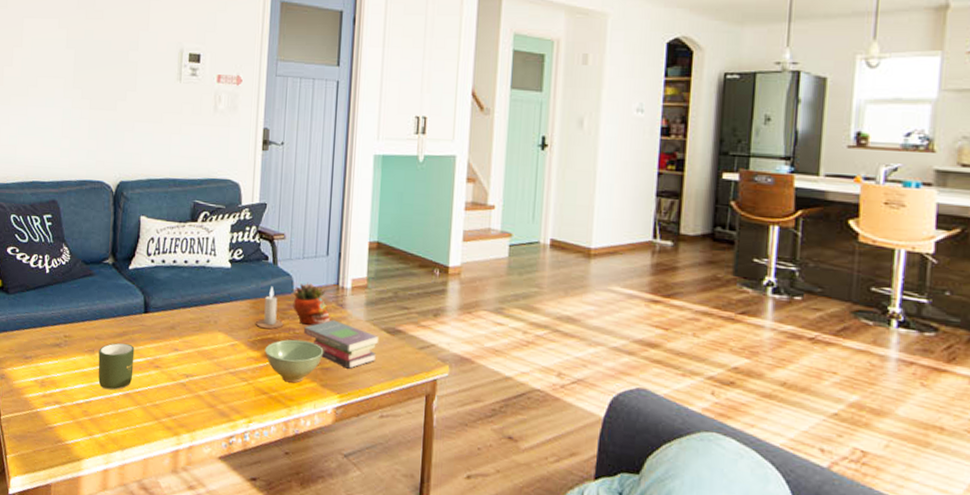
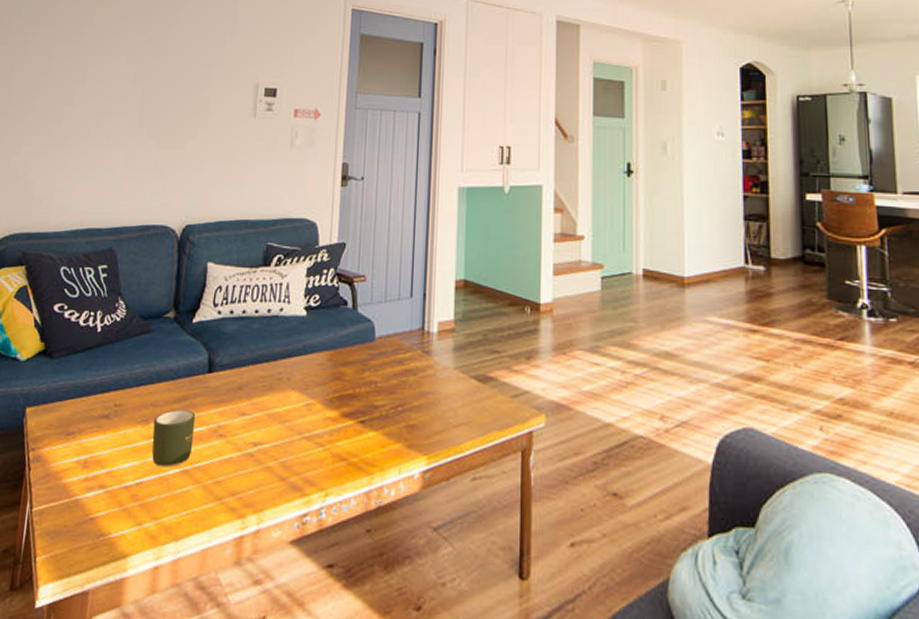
candle: present [256,286,284,330] -> none [334,334,365,384]
bowl: present [265,339,324,383] -> none [343,394,409,446]
succulent planter: present [293,282,331,326] -> none [374,327,416,377]
books: present [303,319,378,369] -> none [386,369,468,425]

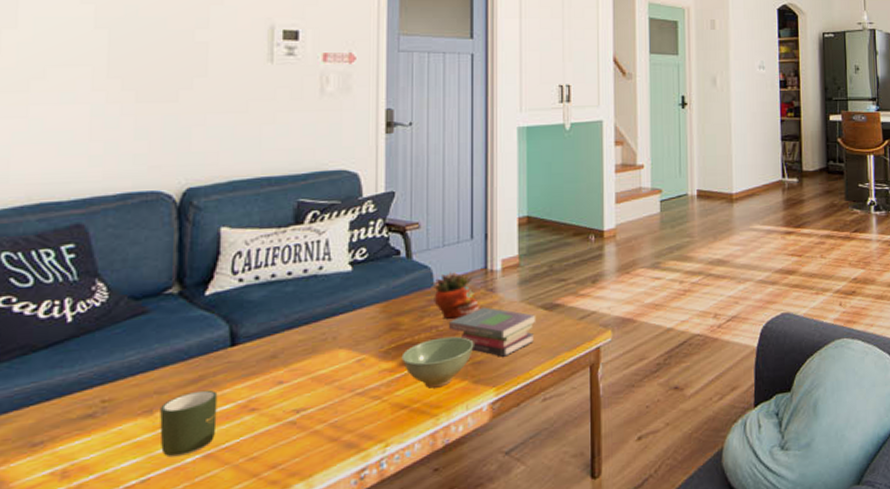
bowl: none [343,394,409,446] -> present [401,336,474,389]
succulent planter: none [374,327,416,377] -> present [434,271,480,319]
books: none [386,369,468,425] -> present [448,307,535,357]

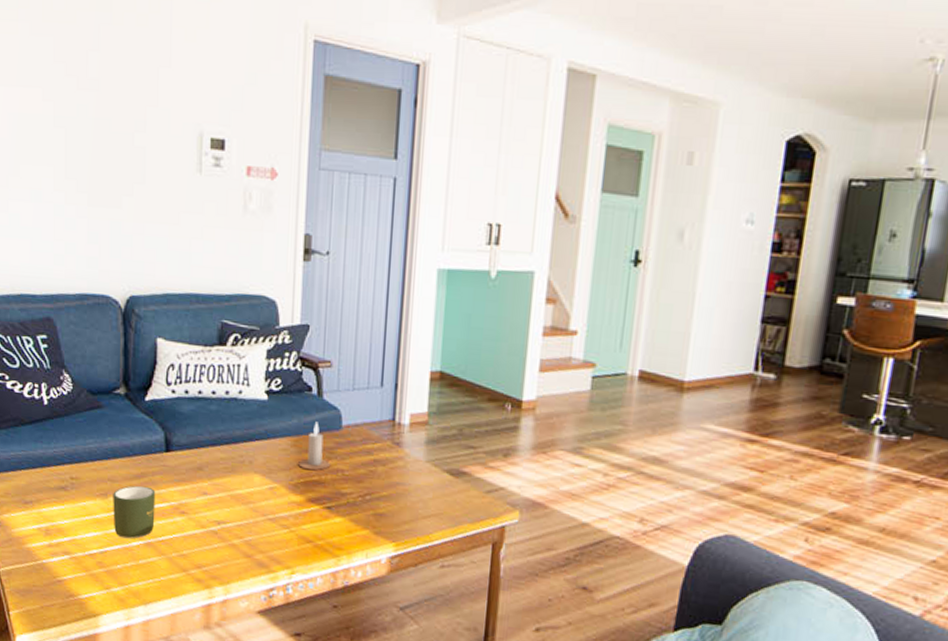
candle: none [389,283,424,334] -> present [298,421,331,471]
bowl: present [401,336,474,389] -> none [309,482,377,531]
succulent planter: present [434,271,480,319] -> none [341,417,386,467]
books: present [448,307,535,357] -> none [353,460,440,515]

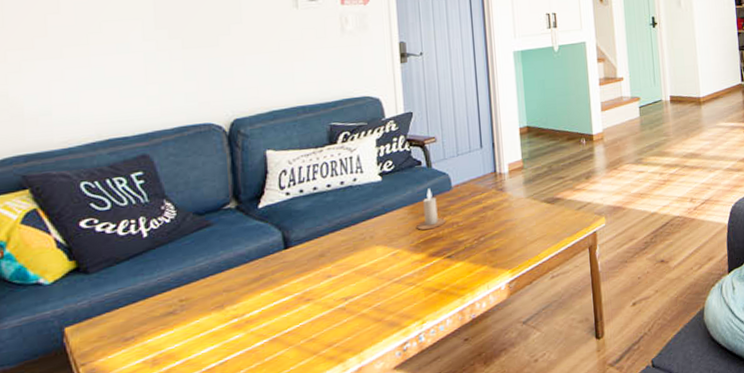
mug: present [113,485,156,539] -> none [230,286,279,343]

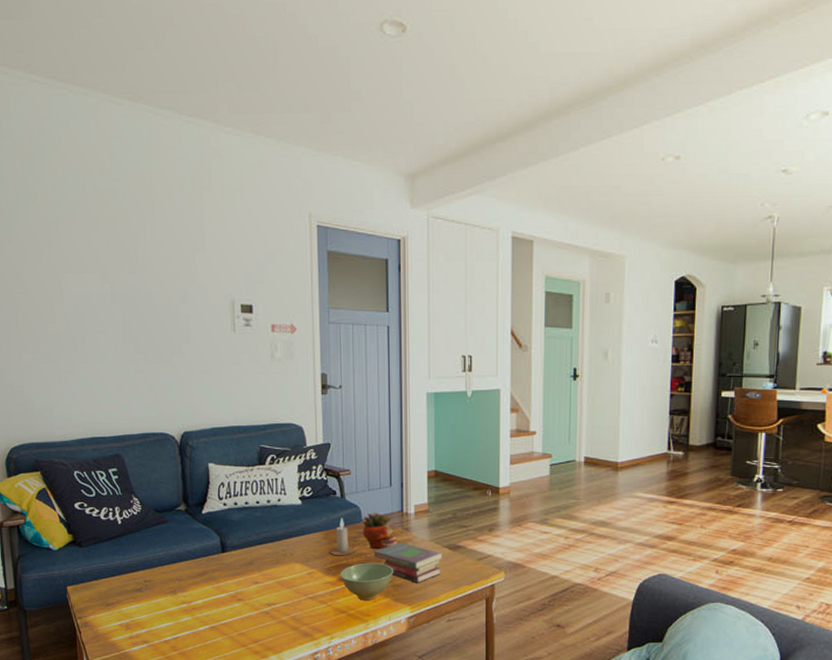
bowl: none [429,229,490,274] -> present [340,562,394,601]
succulent planter: none [452,176,493,216] -> present [362,511,398,549]
books: none [466,204,540,245] -> present [373,542,441,583]

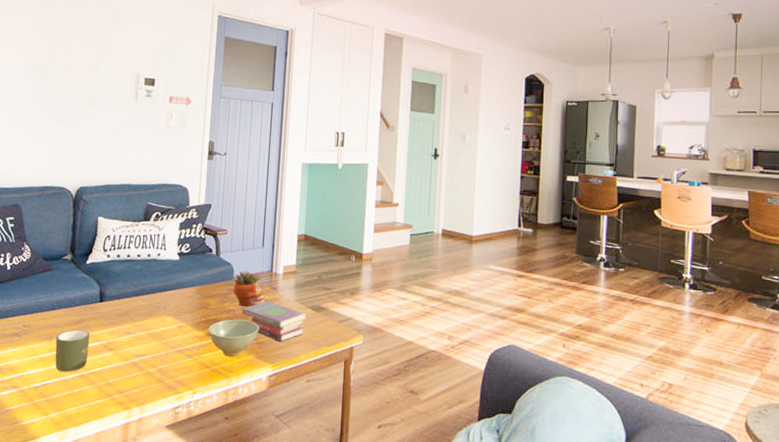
mug: none [181,581,217,625] -> present [55,329,90,373]
candle: present [330,518,356,556] -> none [201,274,225,312]

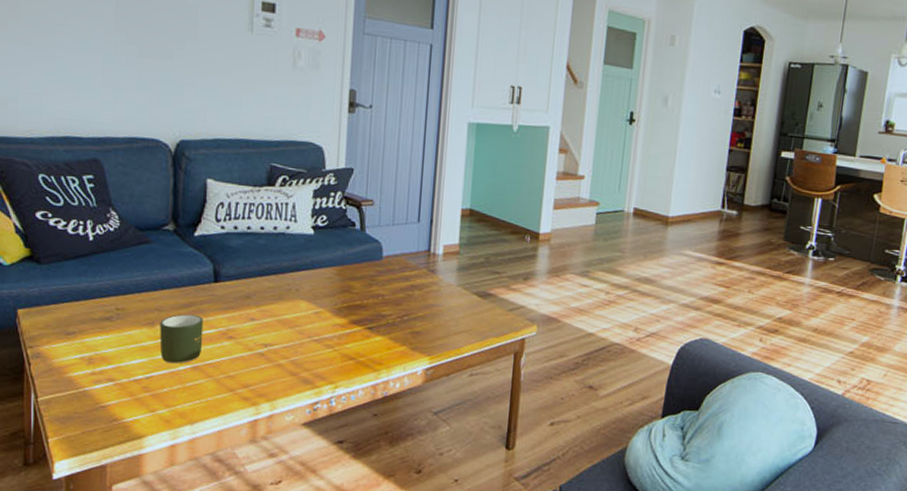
bowl: present [208,319,260,357] -> none [352,305,414,348]
succulent planter: present [233,270,266,307] -> none [382,248,422,291]
books: present [241,301,305,342] -> none [392,285,469,332]

